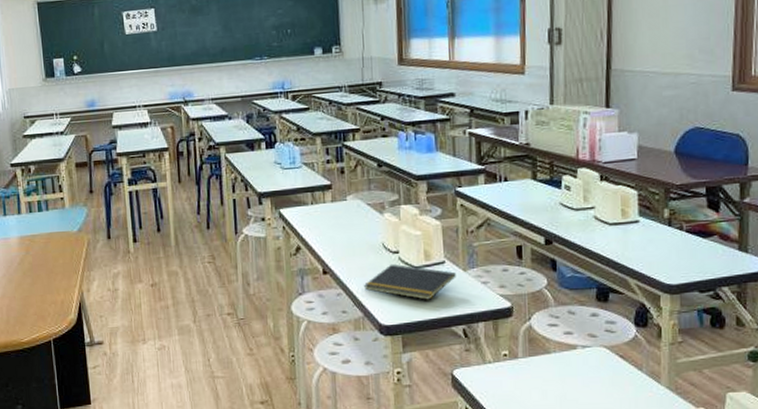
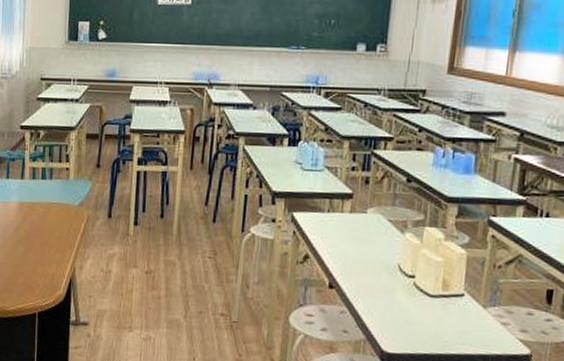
notepad: present [363,264,456,300] -> none [370,288,474,333]

